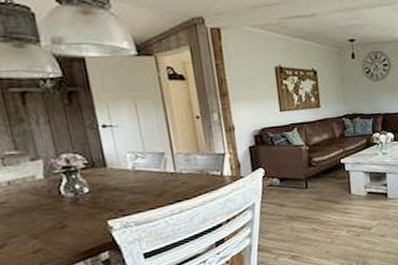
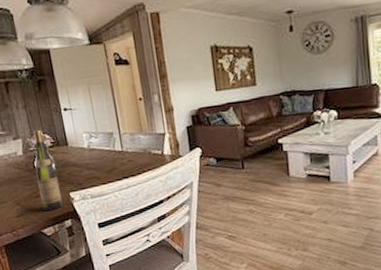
wine bottle: none [60,148,98,244] -> present [33,129,63,211]

